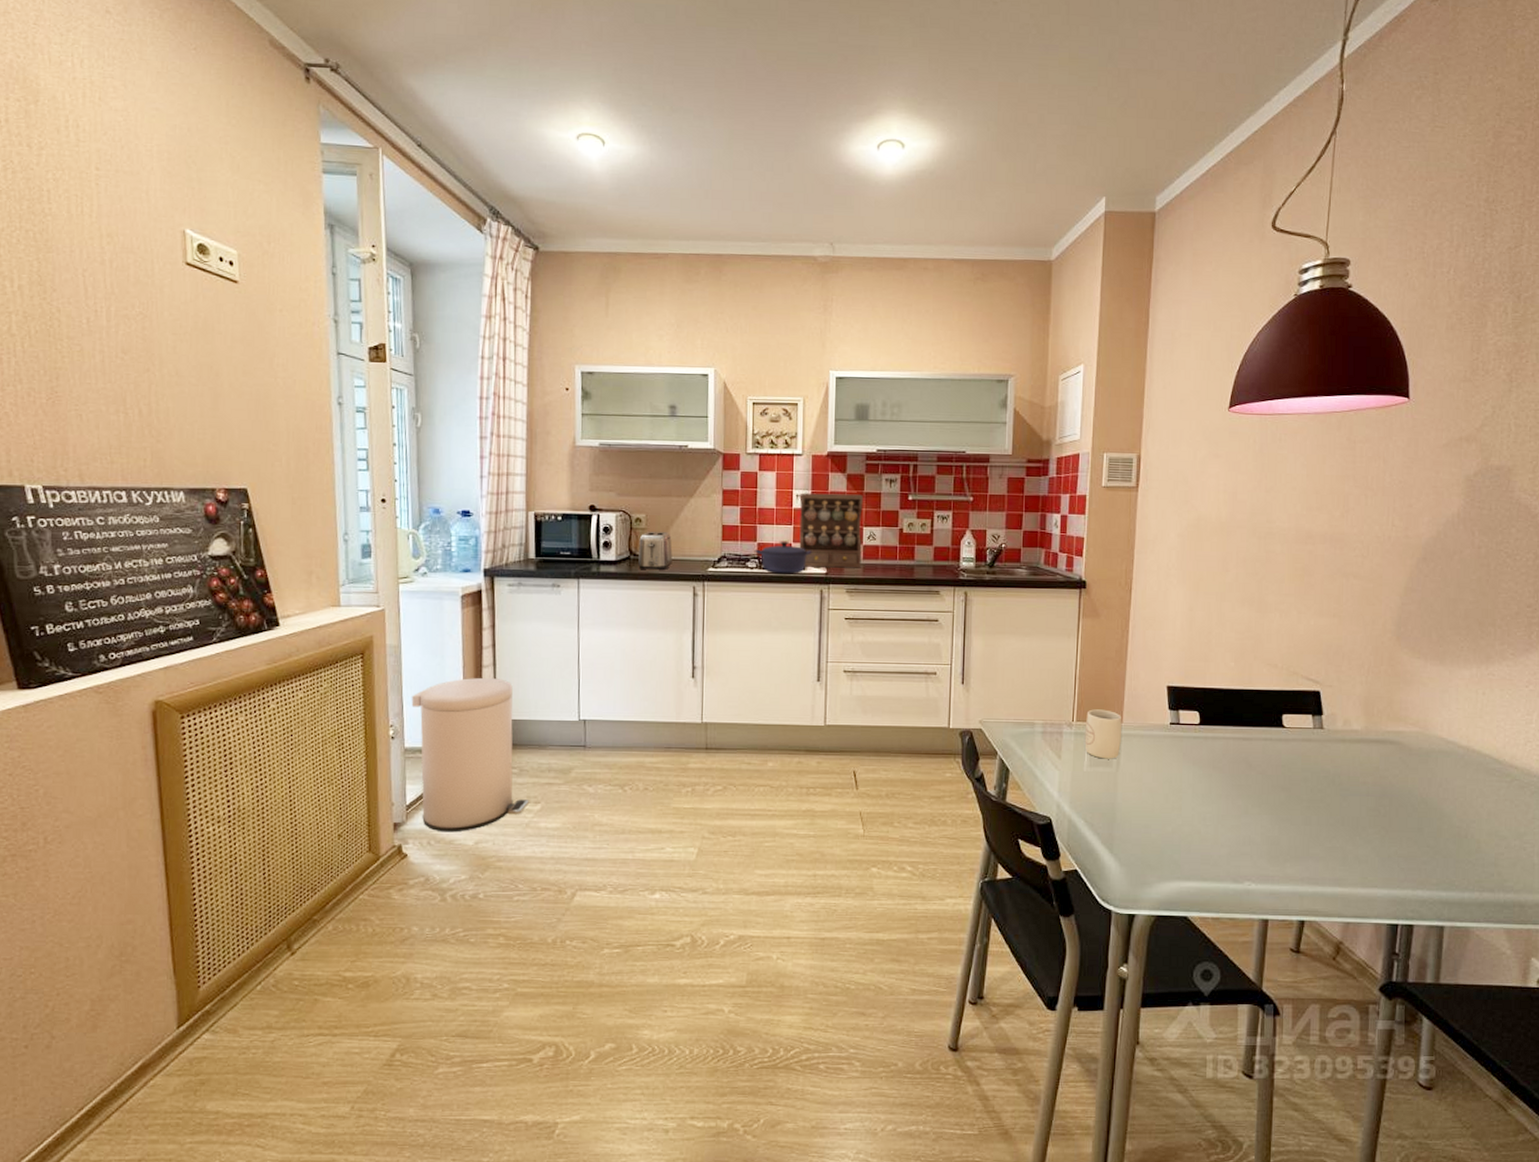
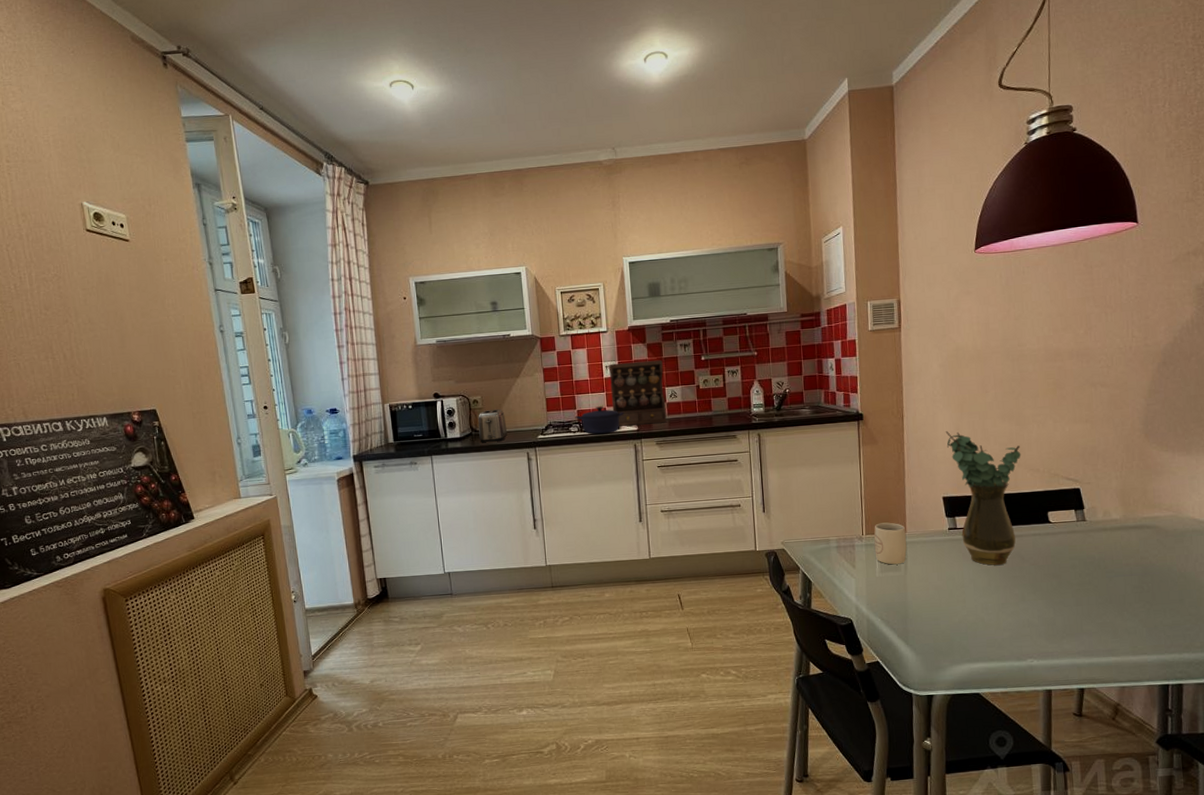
pedal bin: present [411,677,529,833] -> none [306,545,411,675]
vase: none [1177,611,1259,770] -> present [945,431,1021,565]

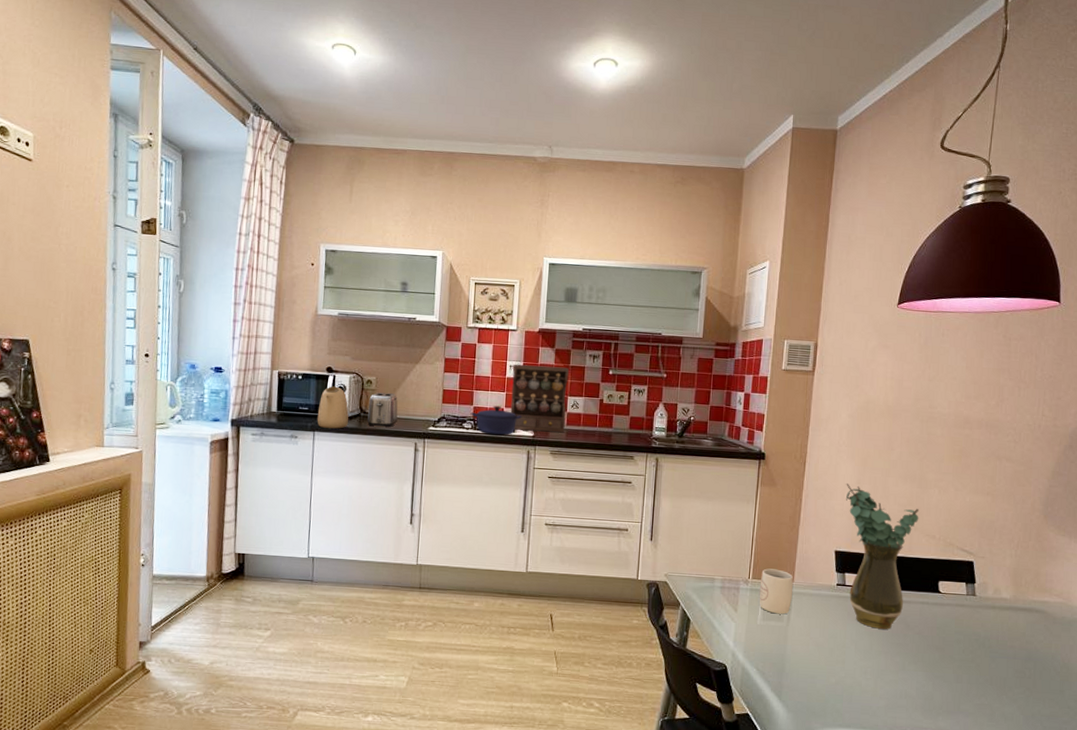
kettle: none [431,410,462,452] -> present [317,386,349,430]

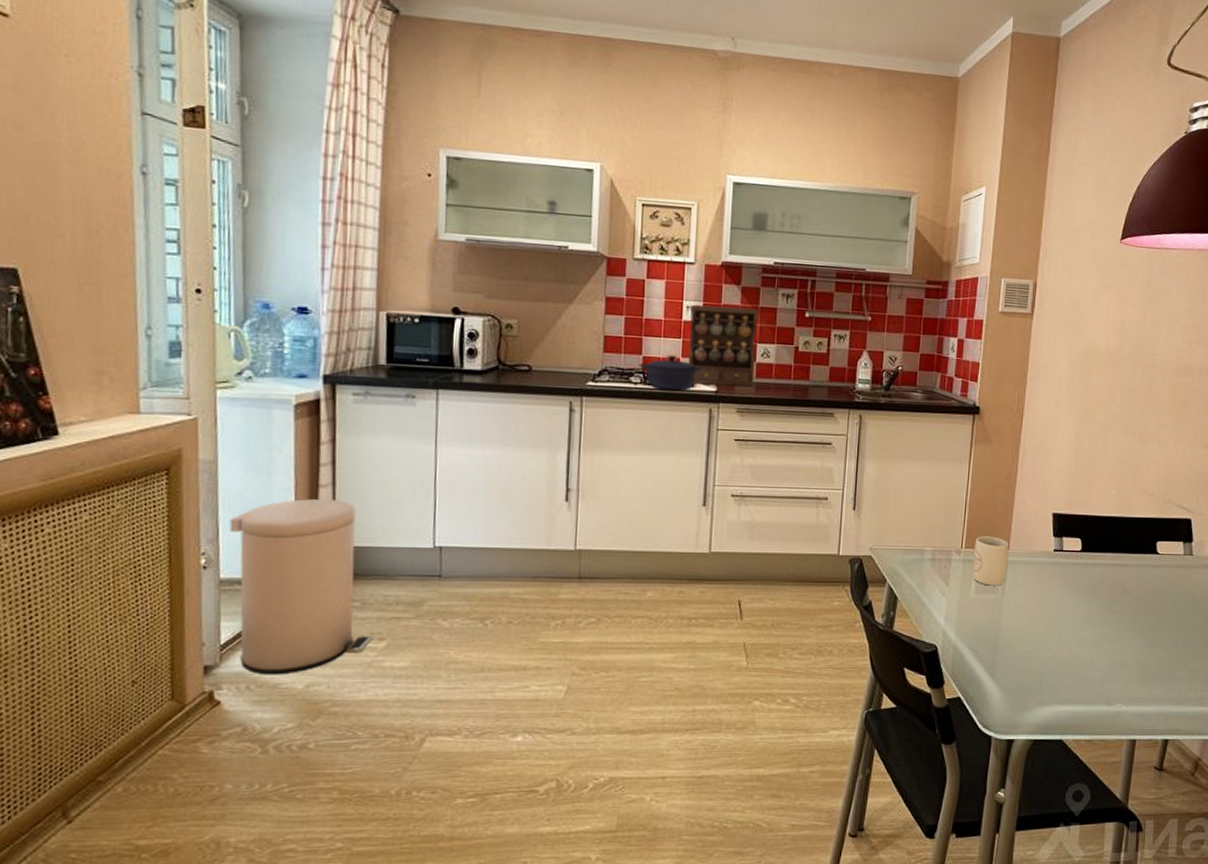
pedal bin: none [161,515,260,653] -> present [229,498,372,675]
kettle: present [317,386,349,430] -> none [441,331,484,387]
toaster: present [367,392,398,428] -> none [508,339,548,383]
vase: present [845,484,920,629] -> none [1064,439,1139,596]

